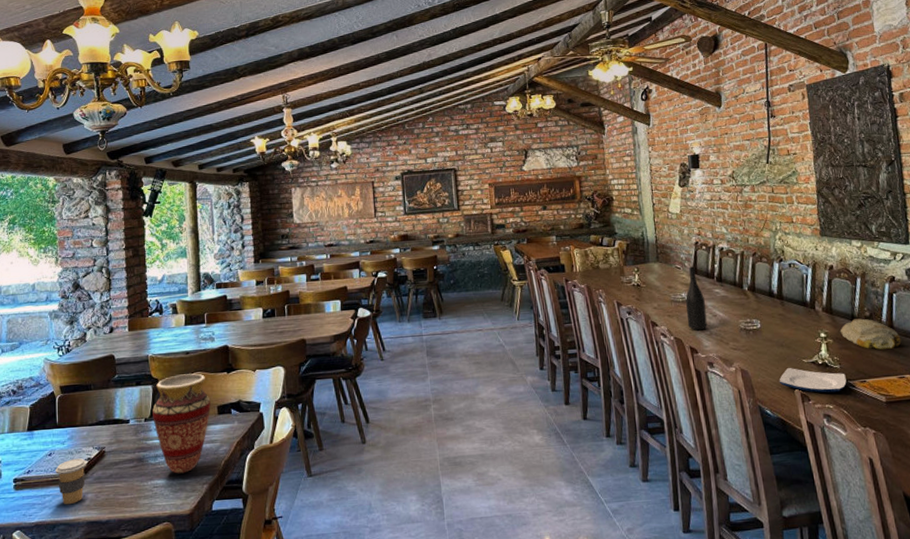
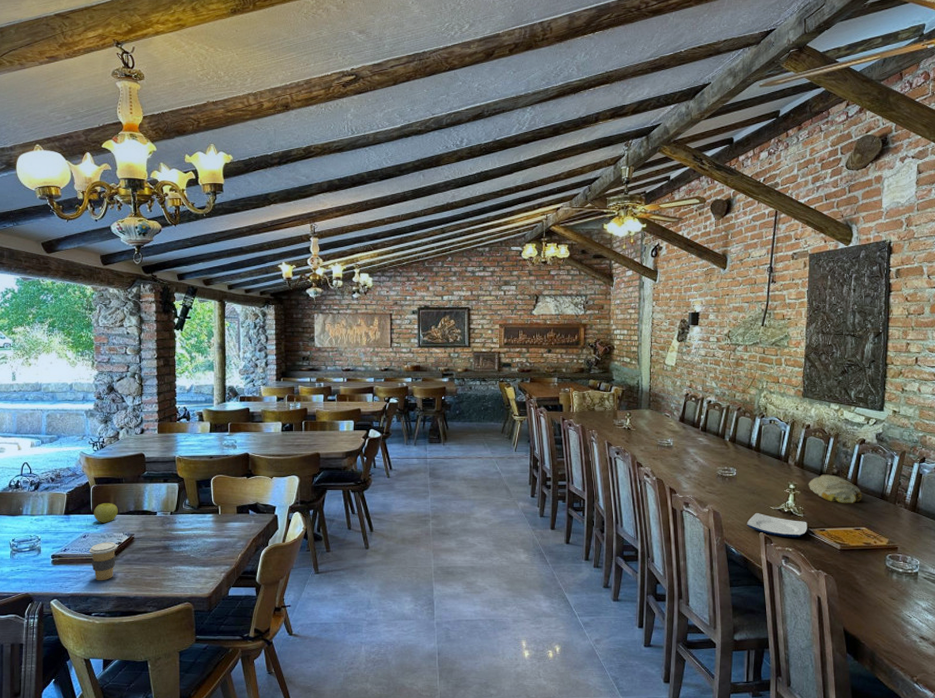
apple: none [59,413,87,437] -> present [93,502,118,523]
vase: present [152,373,211,474] -> none [178,476,231,562]
wine bottle: present [685,266,708,331] -> none [670,415,688,474]

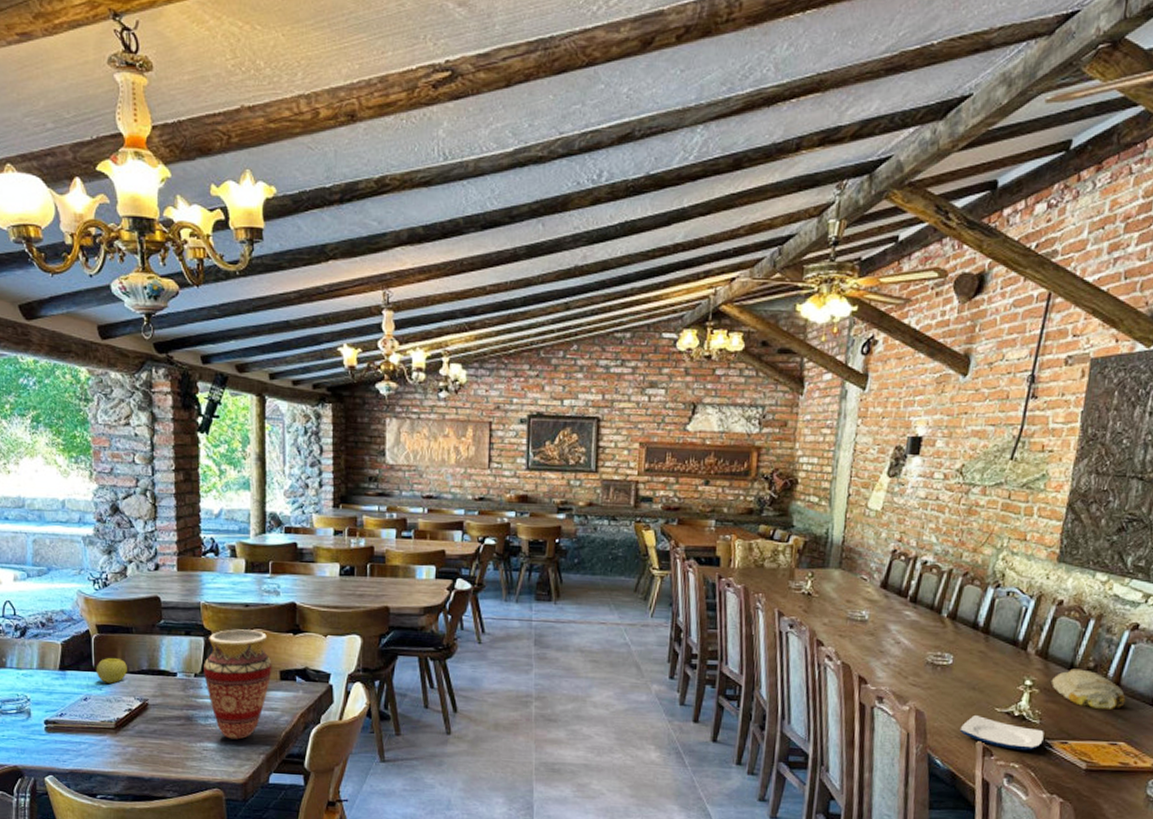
coffee cup: present [89,542,118,581] -> none [92,707,128,756]
vase: none [178,476,231,562] -> present [204,629,272,740]

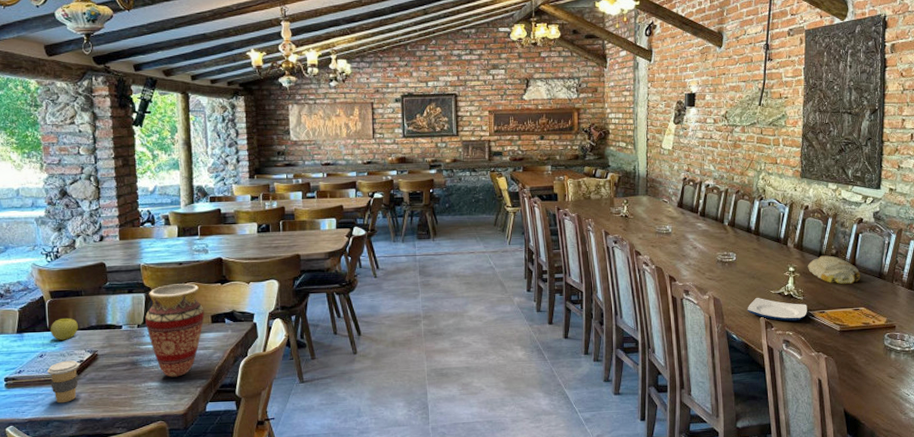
coffee cup: none [92,707,128,756] -> present [47,360,80,404]

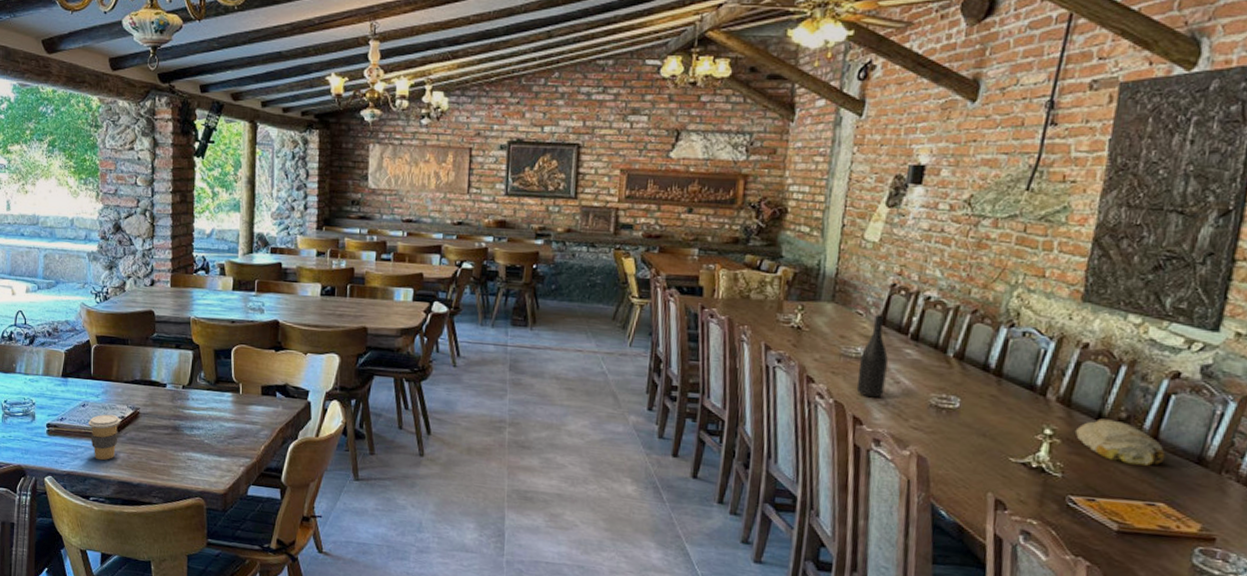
apple: present [50,317,78,340] -> none [94,366,122,392]
vase: present [145,283,205,377] -> none [191,344,255,451]
wine bottle: none [669,201,687,261] -> present [856,314,888,398]
plate: present [747,298,807,321] -> none [967,465,1067,507]

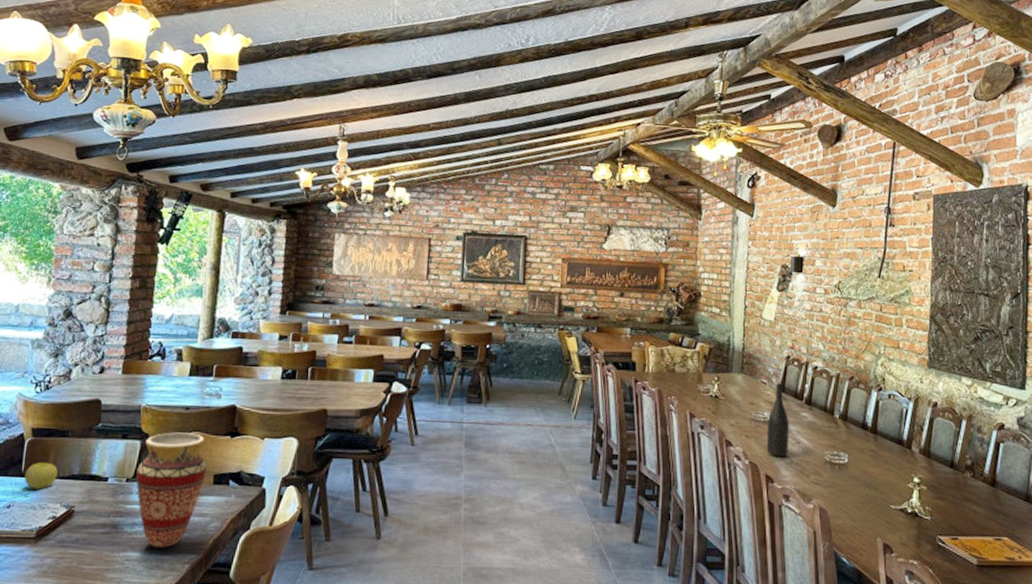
coffee cup: present [88,414,121,461] -> none [12,515,52,569]
apple: none [94,366,122,392] -> present [24,462,58,490]
vase: none [191,344,255,451] -> present [136,432,207,548]
bread: present [1074,418,1166,466] -> none [936,466,1003,505]

